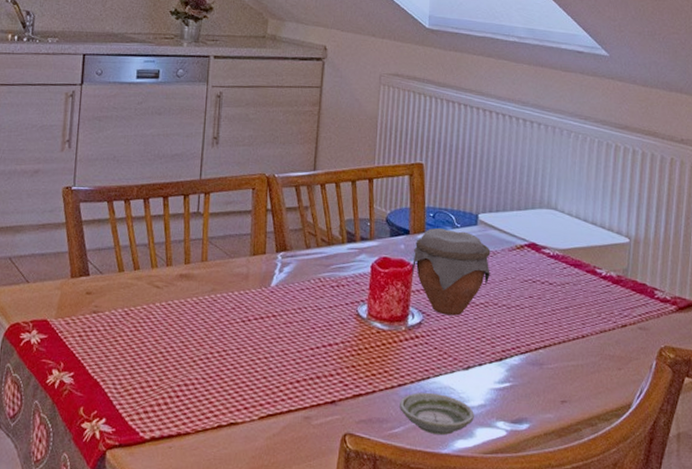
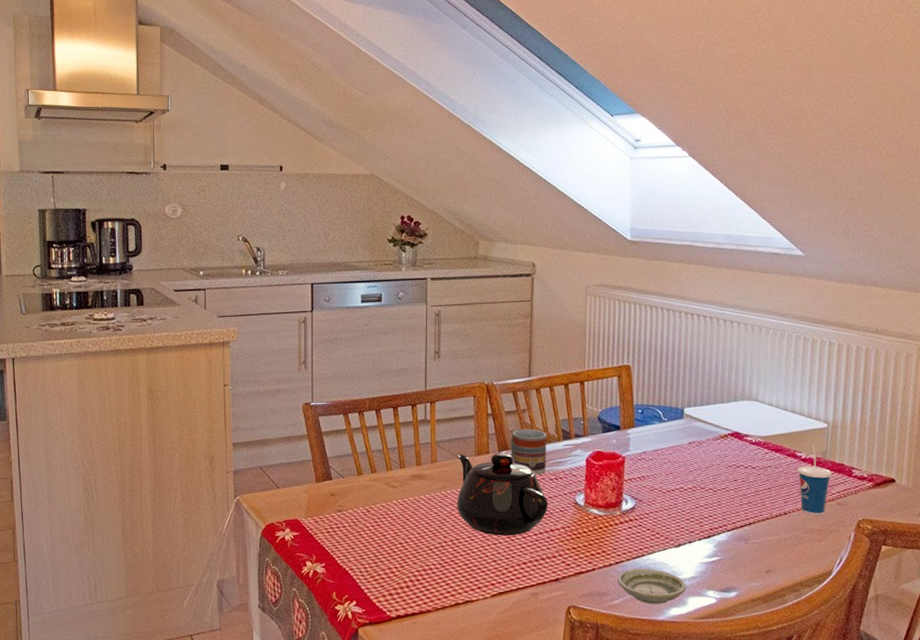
teapot: none [226,253,328,350] -> present [457,452,548,536]
cup: none [289,228,330,281] -> present [510,428,547,475]
jar: present [412,227,491,316] -> none [624,422,697,500]
cup: none [597,261,633,339] -> present [797,445,831,514]

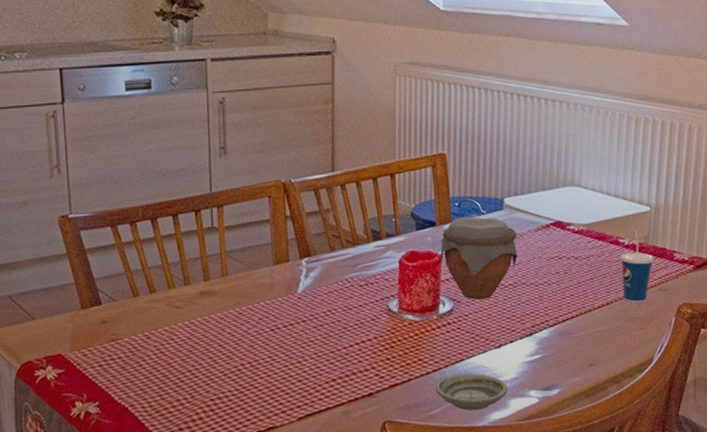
teapot: present [457,452,548,536] -> none [252,259,358,353]
cup: present [510,428,547,475] -> none [313,230,355,282]
jar: none [624,422,697,500] -> present [440,216,518,300]

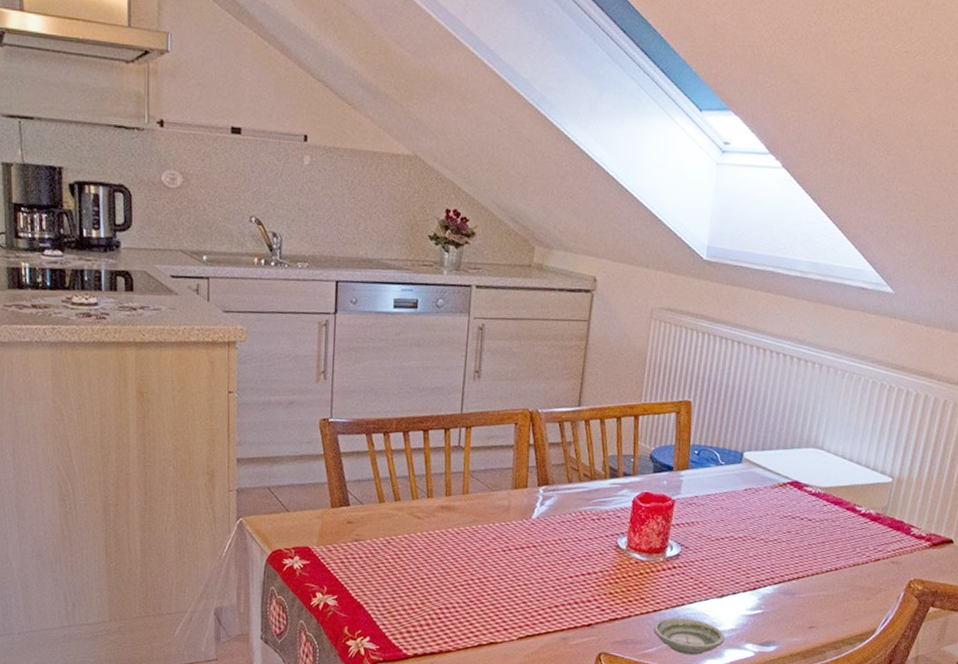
jar: present [440,216,518,300] -> none [673,465,753,549]
cup: present [620,230,653,303] -> none [853,500,889,572]

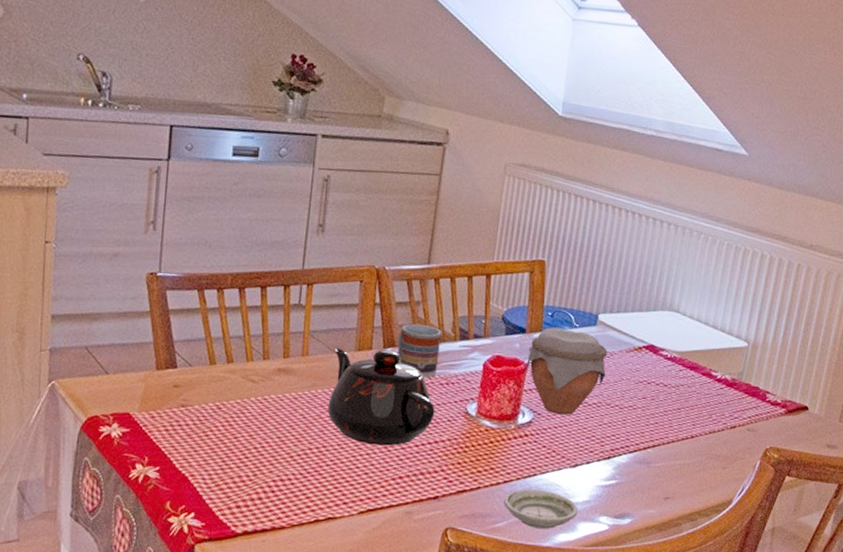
teapot: none [487,486,588,577] -> present [327,348,435,446]
cup: none [551,463,592,514] -> present [397,323,441,378]
jar: none [673,465,753,549] -> present [525,327,608,415]

